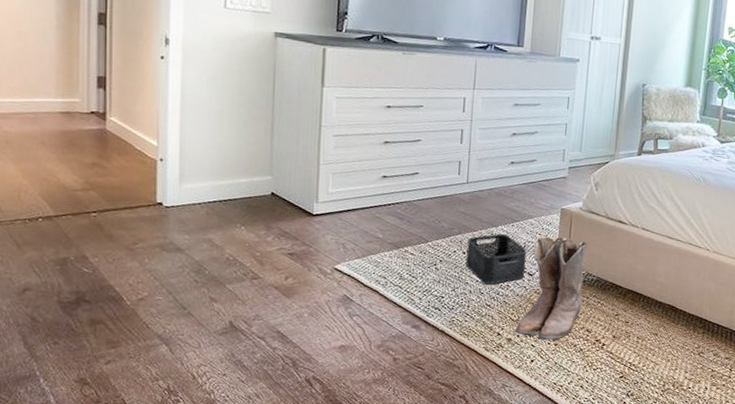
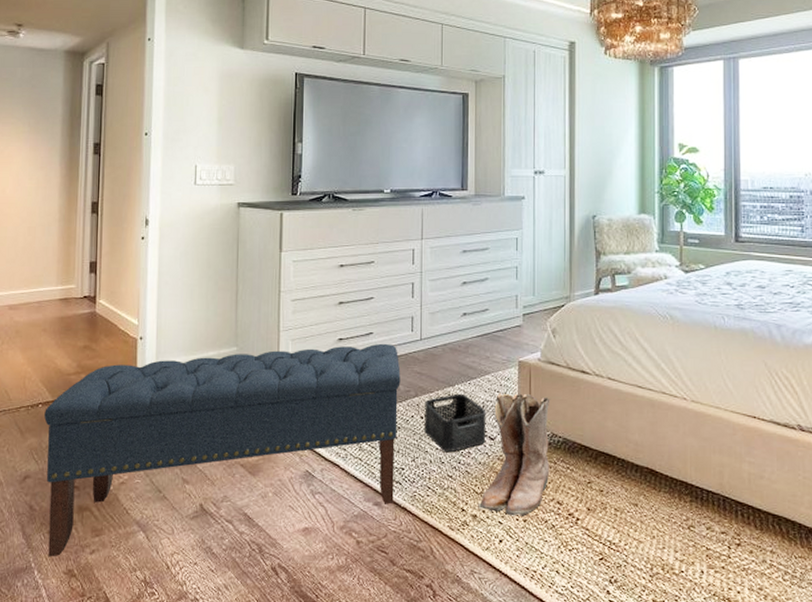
bench: none [46,182,445,367] -> present [44,343,401,557]

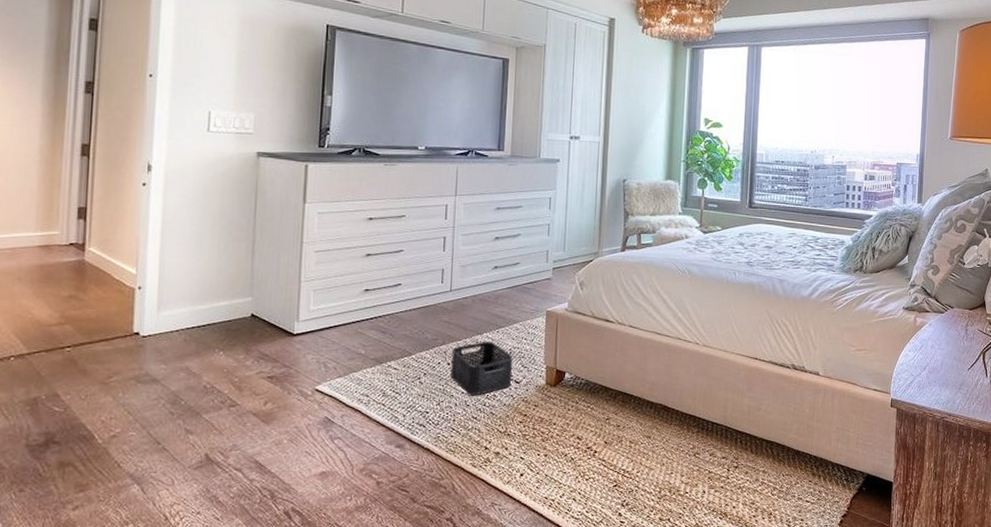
bench: present [44,343,401,557] -> none [17,294,429,516]
boots: present [478,393,550,517] -> none [501,340,575,452]

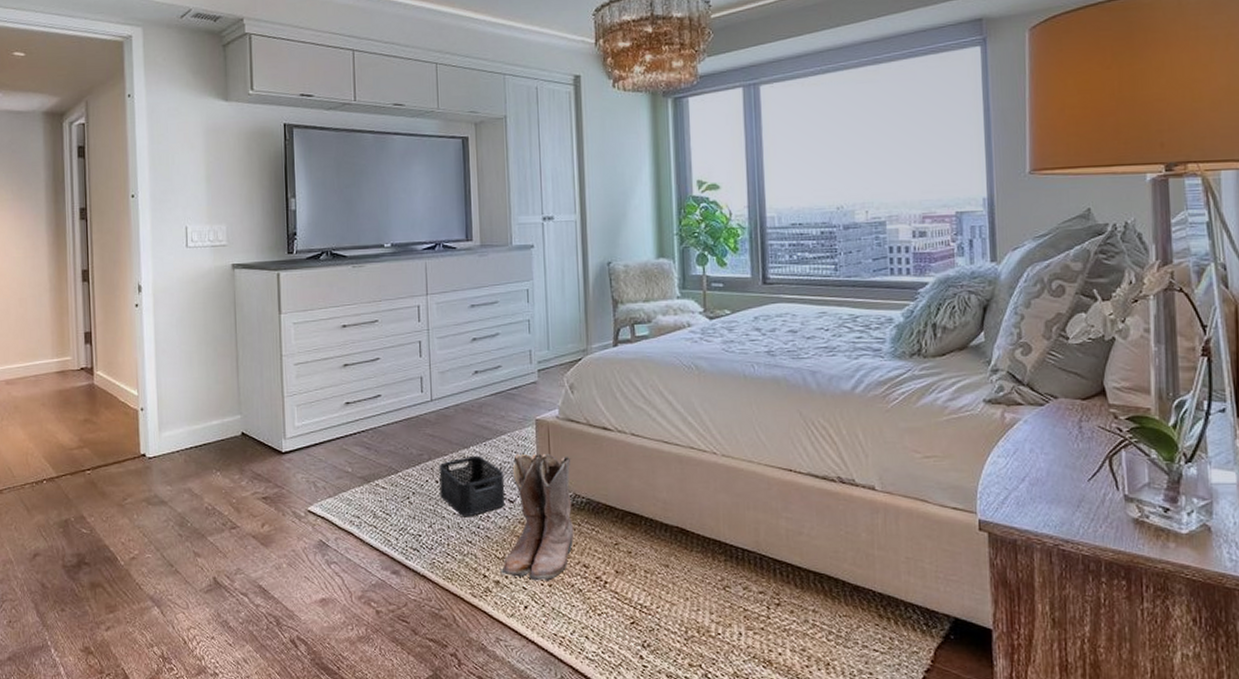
boots: none [501,340,575,452] -> present [500,453,574,581]

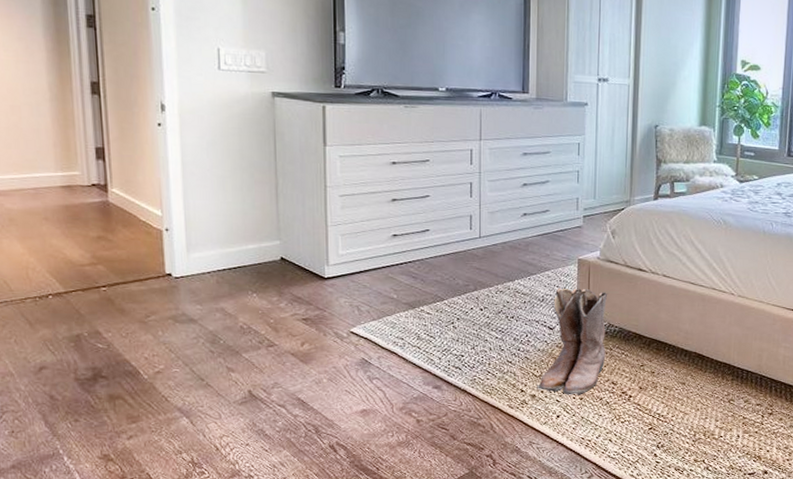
storage bin: present [439,455,506,516] -> none [484,288,546,340]

